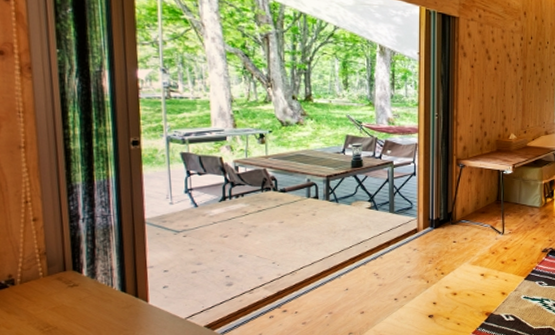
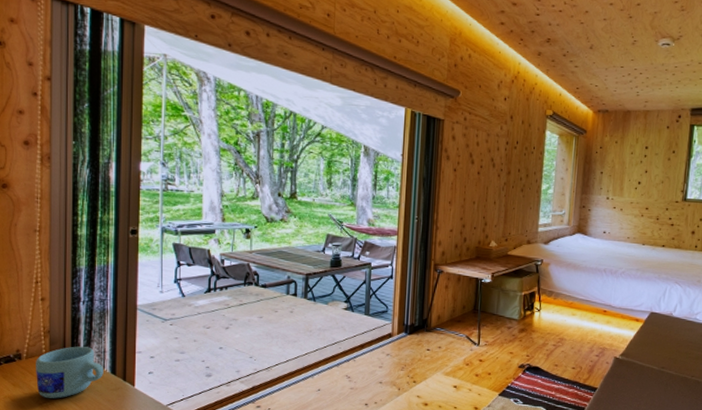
mug: none [32,266,112,323] -> present [36,346,104,399]

